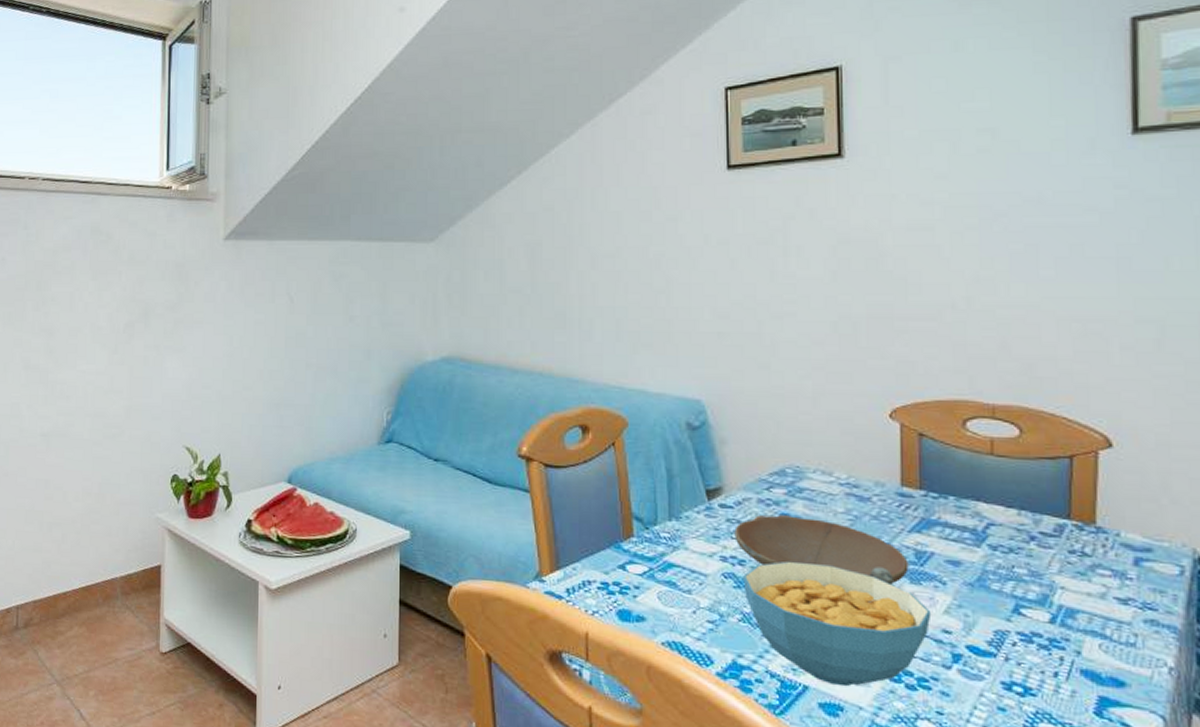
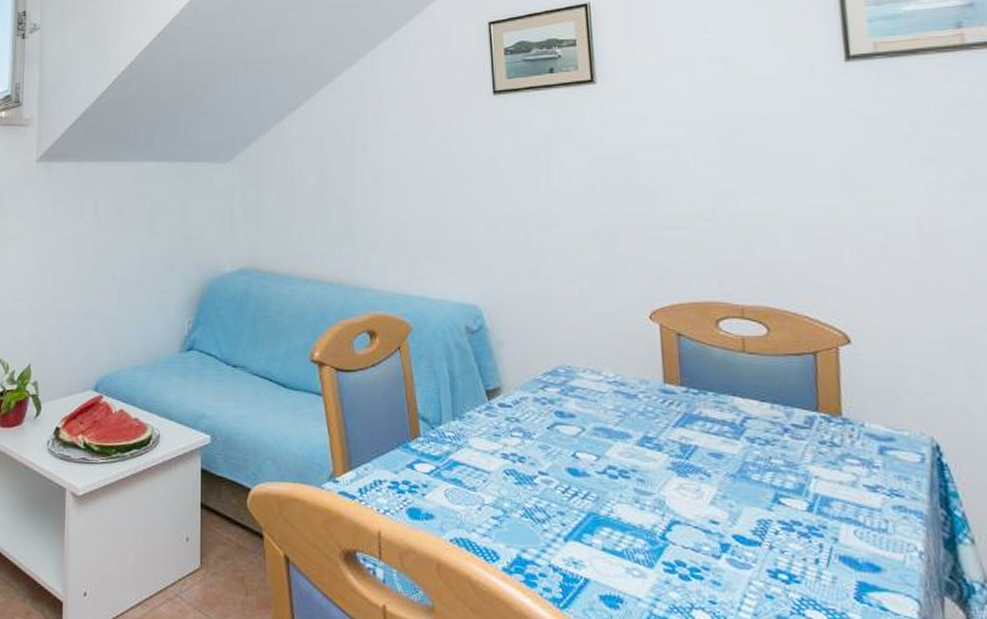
bowl: present [734,515,909,584] -> none [513,413,676,477]
cereal bowl: present [743,561,932,687] -> none [523,457,699,579]

